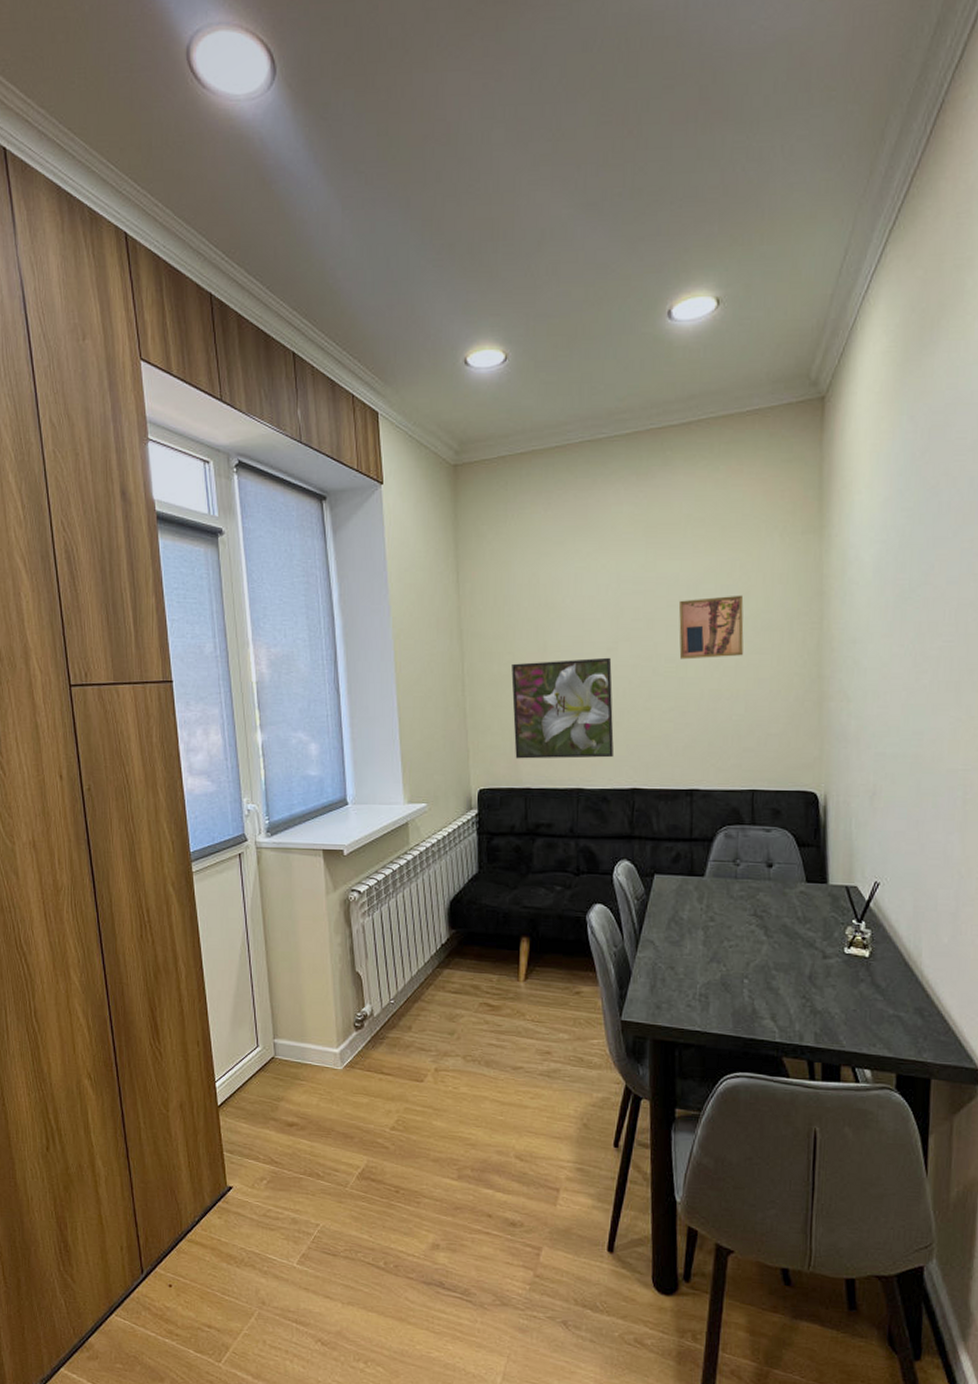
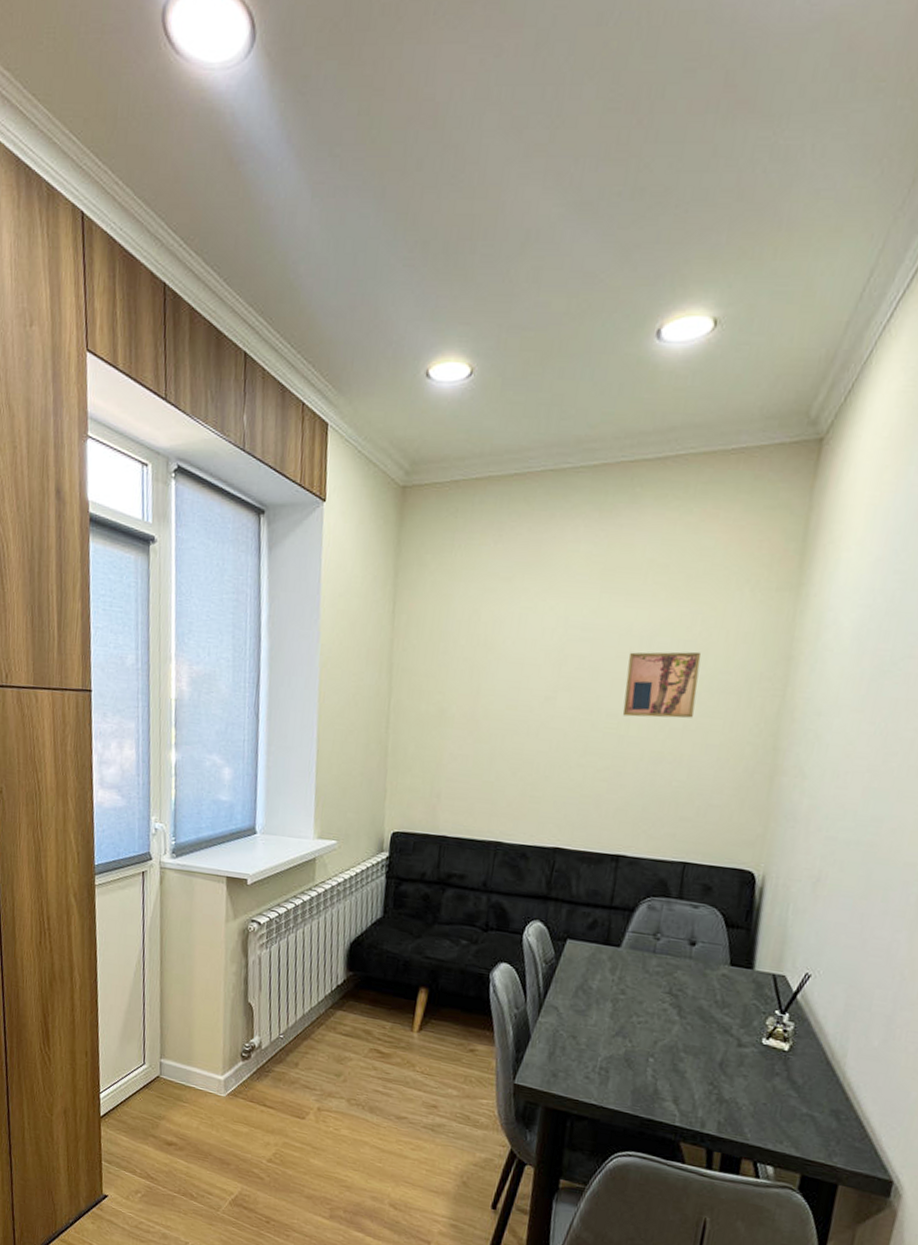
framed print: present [511,657,614,759] -> none [434,704,548,813]

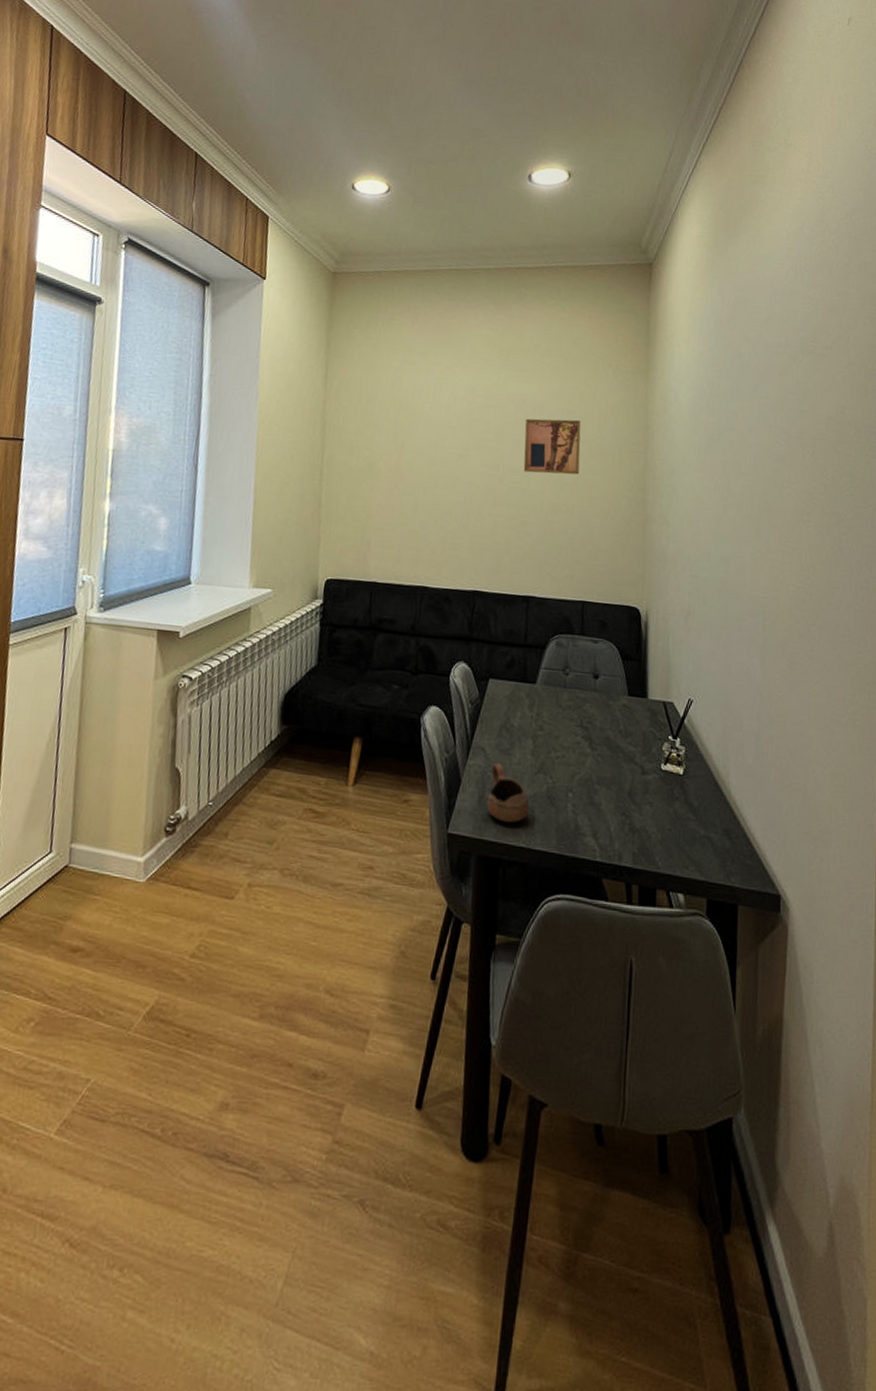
cup: none [557,1022,605,1081] -> present [487,763,530,823]

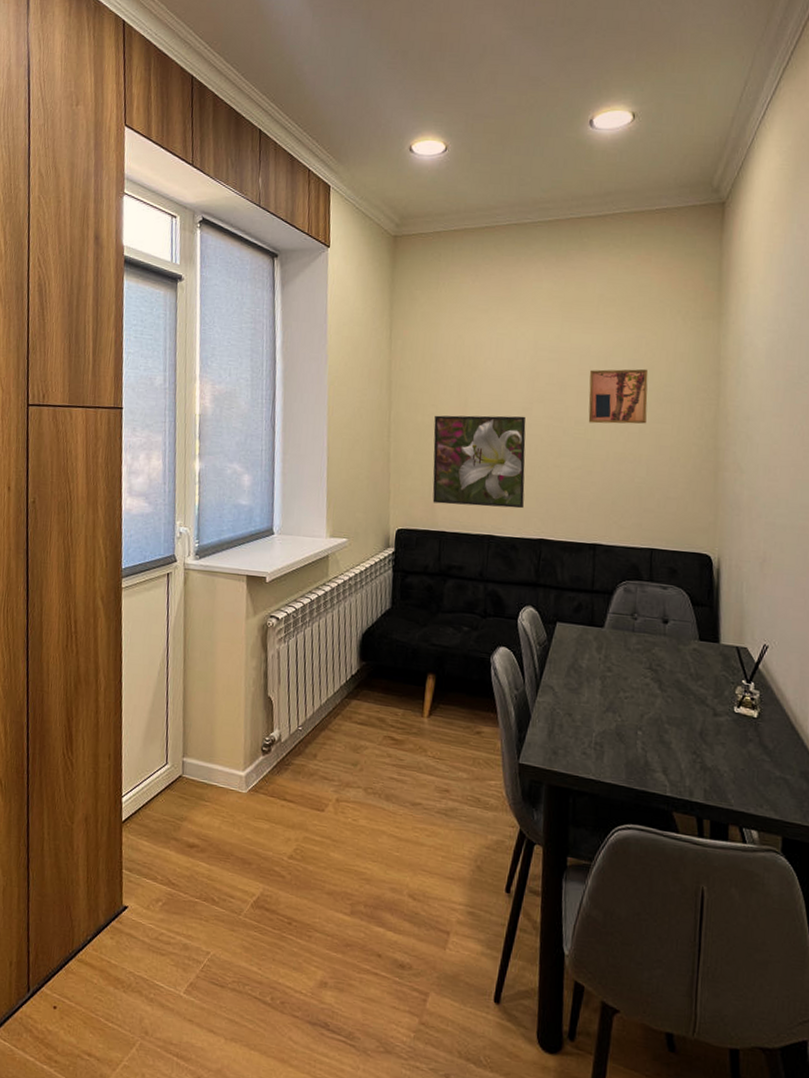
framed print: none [364,459,462,559] -> present [432,415,526,509]
cup: present [487,763,530,823] -> none [557,701,599,757]

